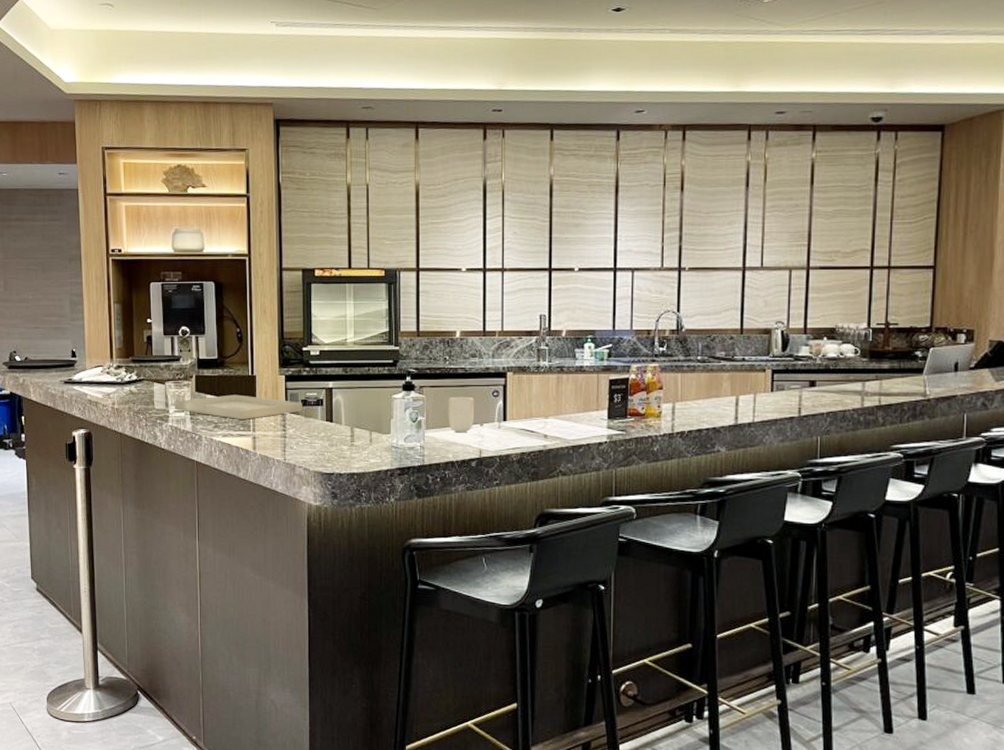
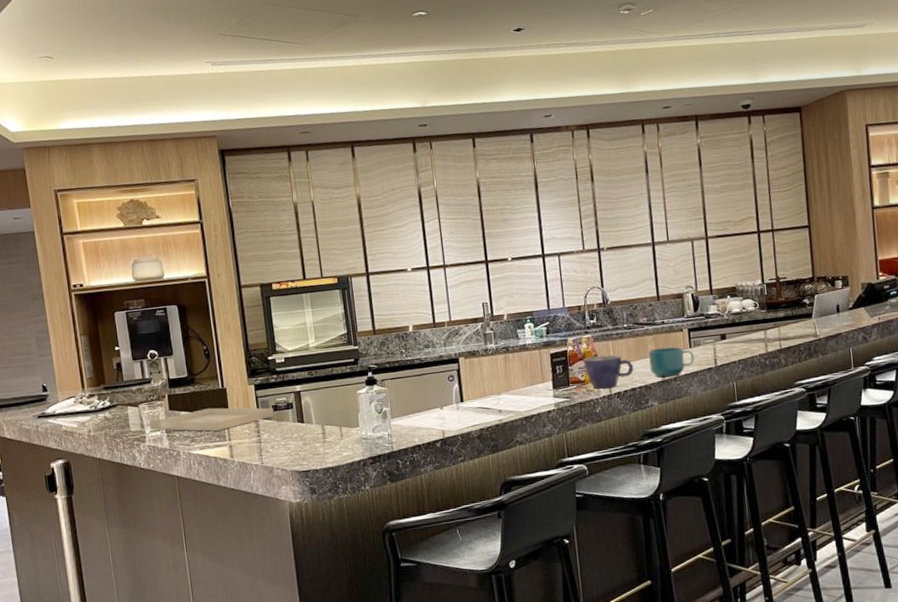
cup: present [448,396,475,433] -> none [408,384,435,418]
cup: none [646,388,703,426] -> present [584,354,634,389]
cup: none [722,388,775,421] -> present [648,347,695,377]

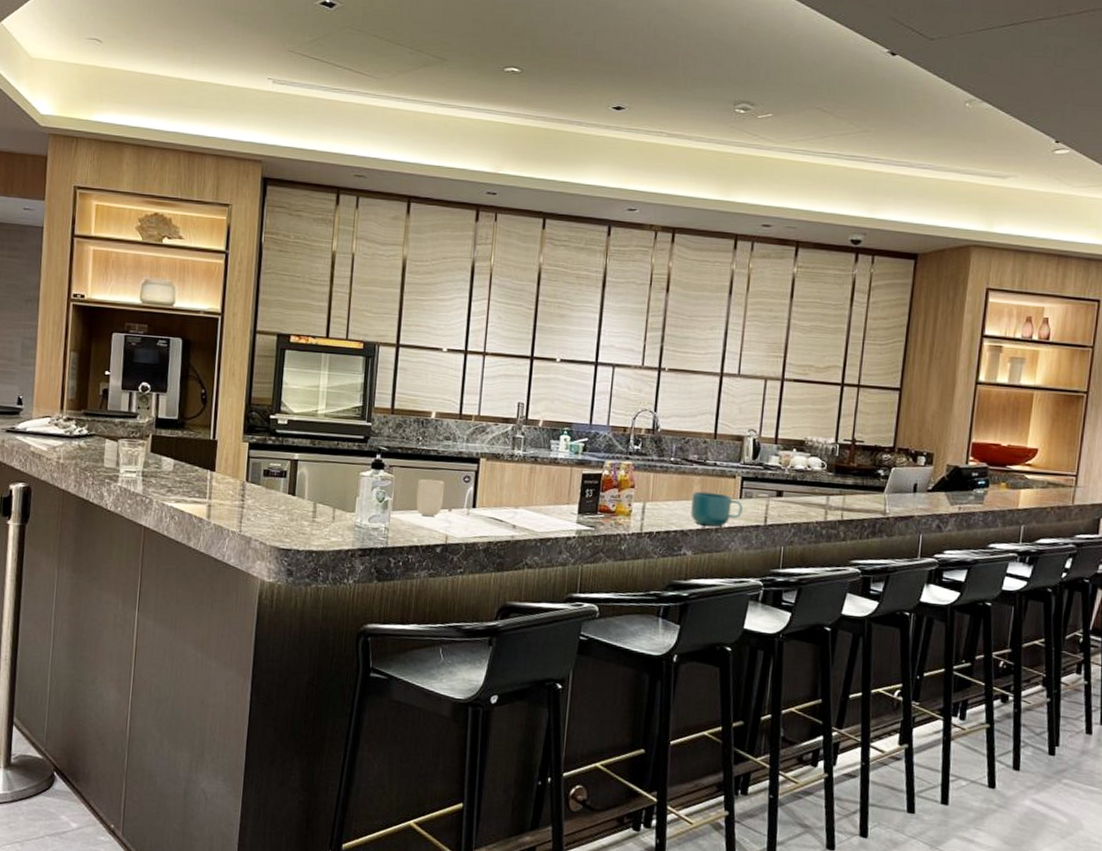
tray: present [149,407,274,432] -> none [125,458,265,486]
cup: none [408,384,435,418] -> present [415,478,445,517]
cup: present [584,354,634,389] -> none [617,486,673,526]

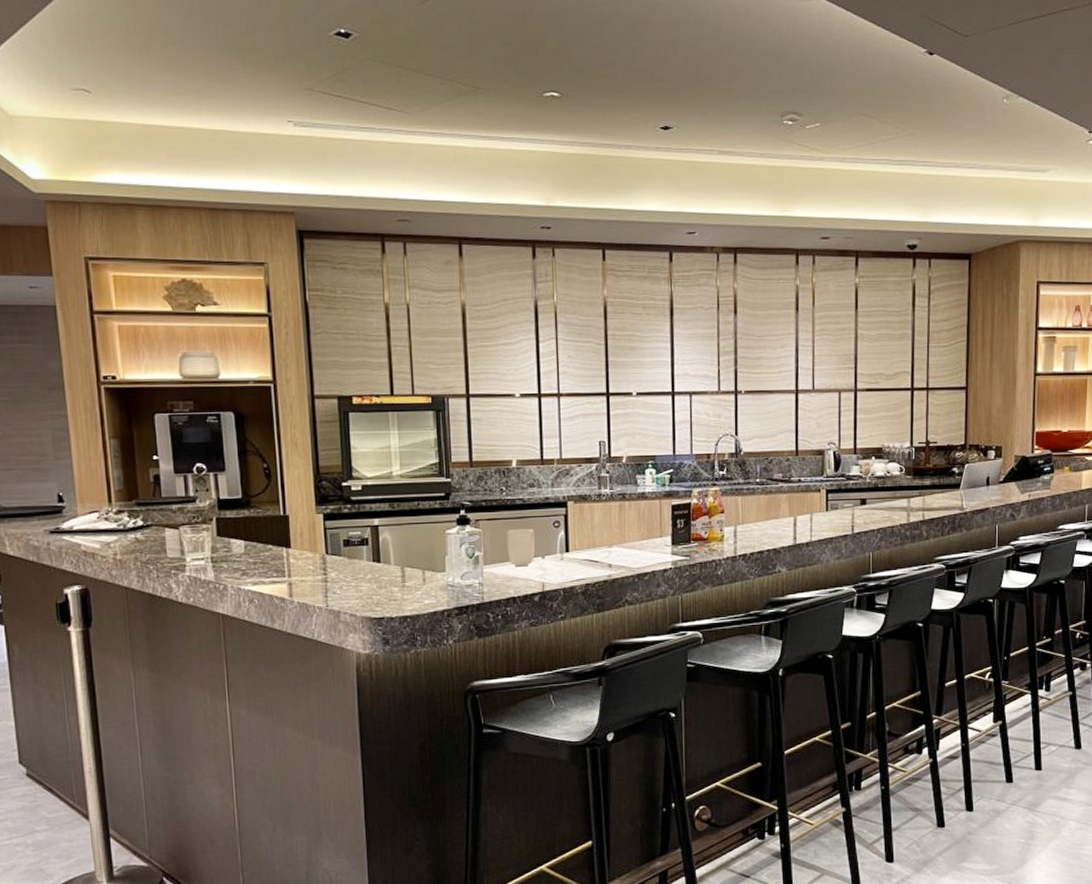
cup: present [691,491,743,527] -> none [781,508,830,541]

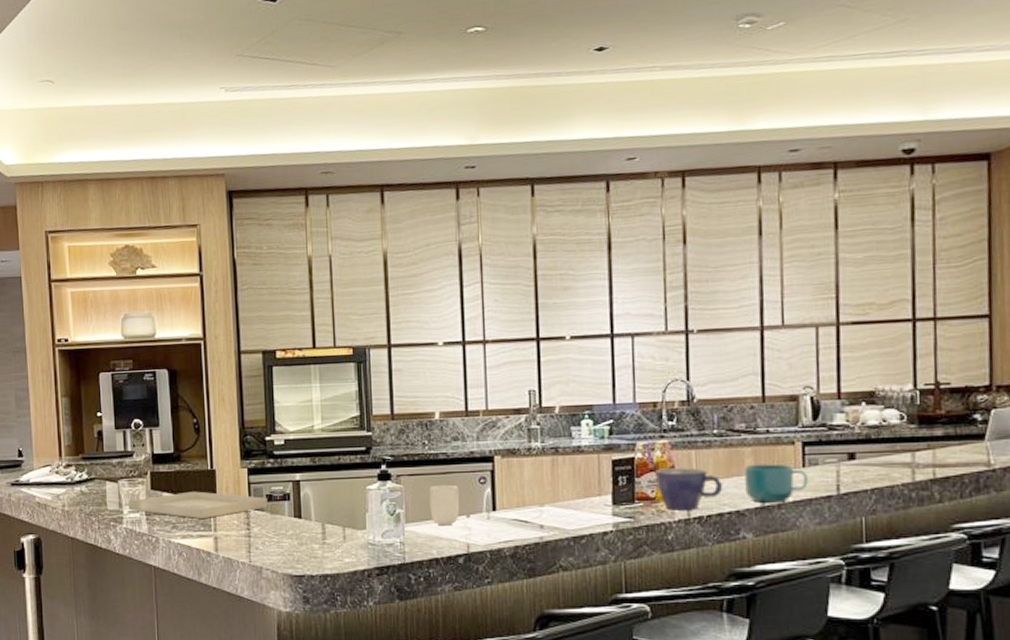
tray: none [191,537,345,565] -> present [128,491,268,519]
cup: none [709,511,764,549] -> present [656,467,723,510]
cup: none [781,508,830,541] -> present [744,463,808,503]

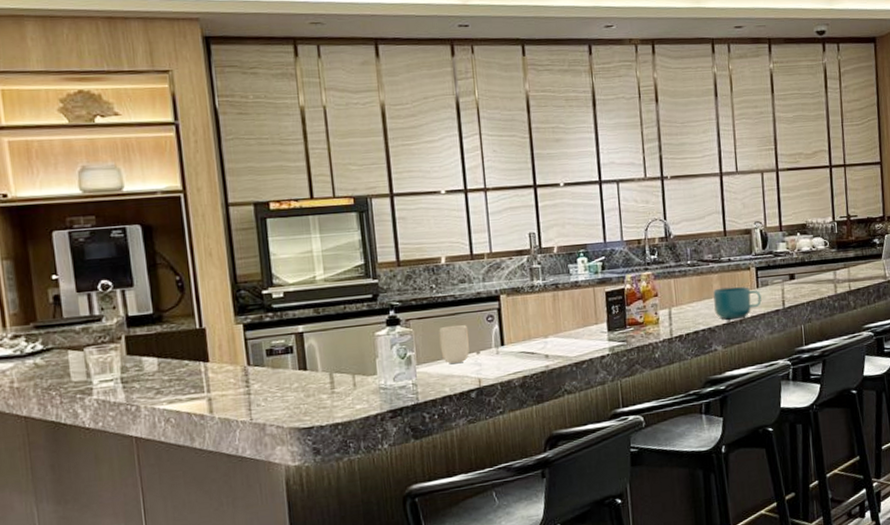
tray: present [128,491,268,519] -> none [98,352,269,381]
cup: present [656,467,723,510] -> none [643,294,697,332]

